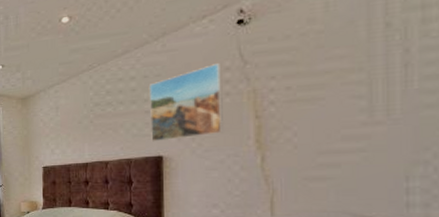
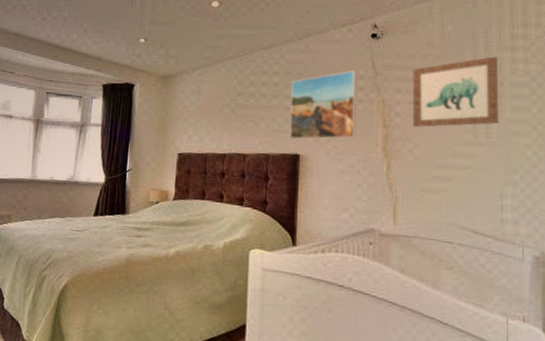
wall art: none [289,19,405,114] -> present [412,56,500,127]

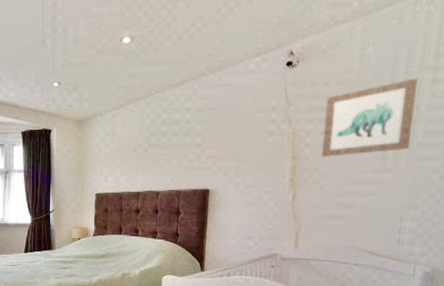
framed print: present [289,70,357,140] -> none [200,102,269,175]

